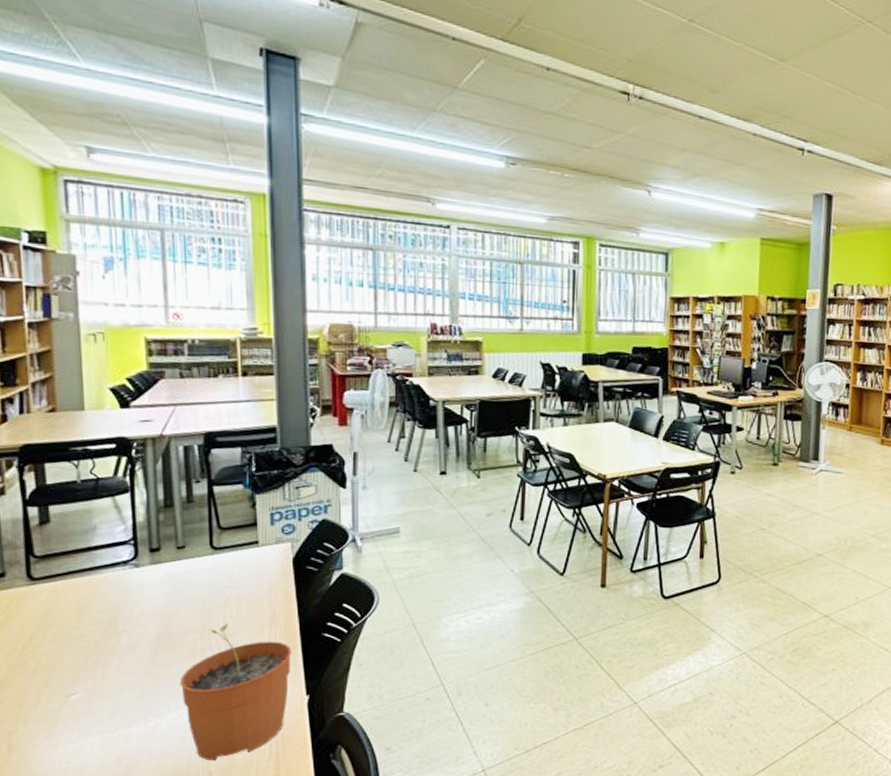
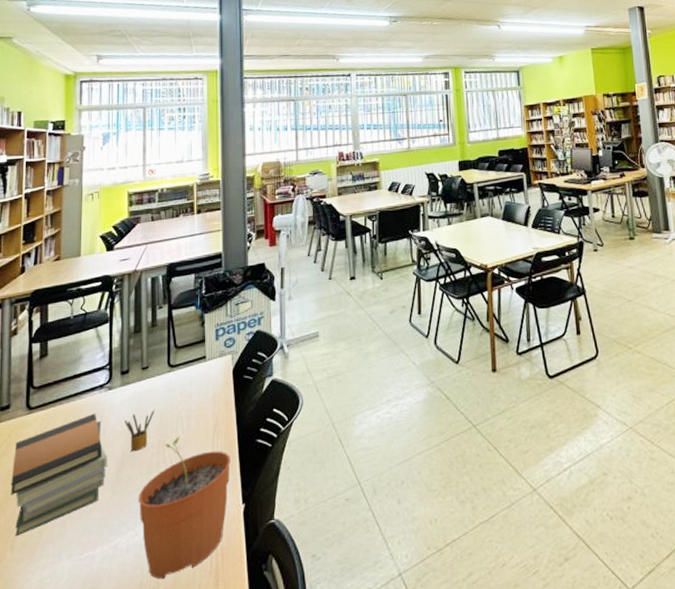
book stack: none [16,590,139,711] -> present [10,413,107,537]
pencil box: none [158,593,196,635] -> present [124,410,155,452]

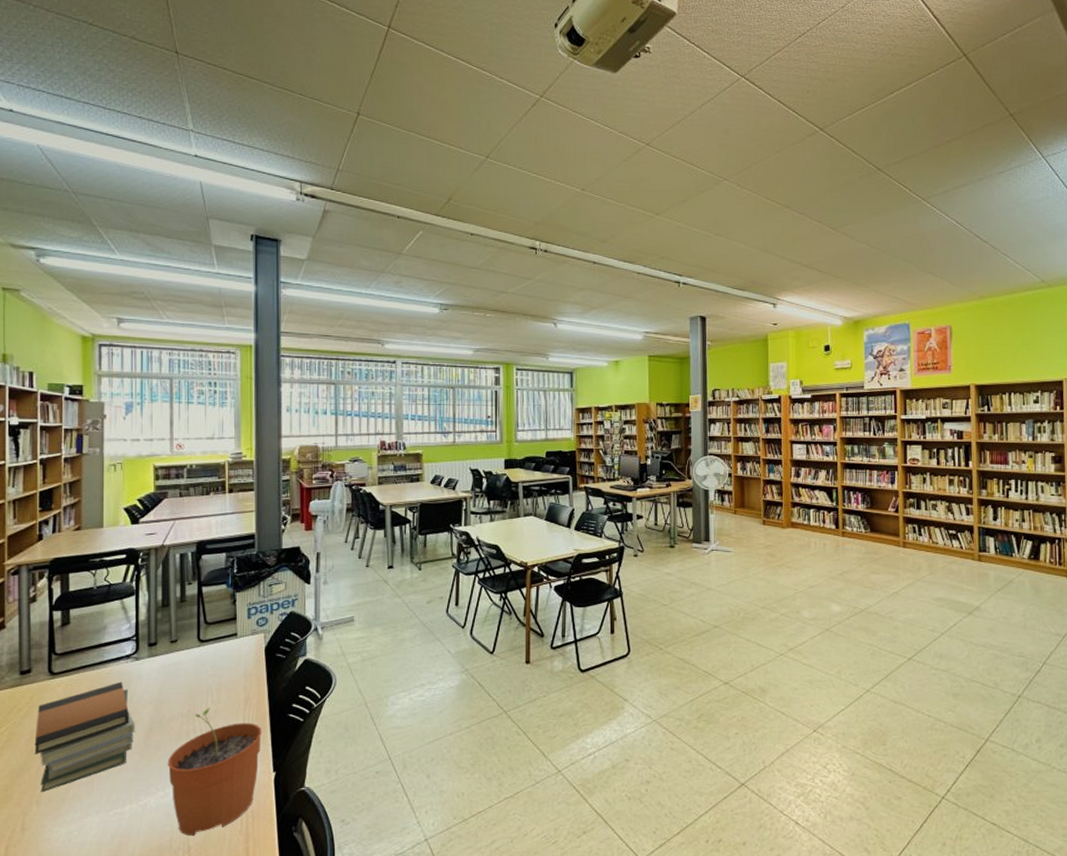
pencil box: present [124,410,155,452] -> none [152,682,185,720]

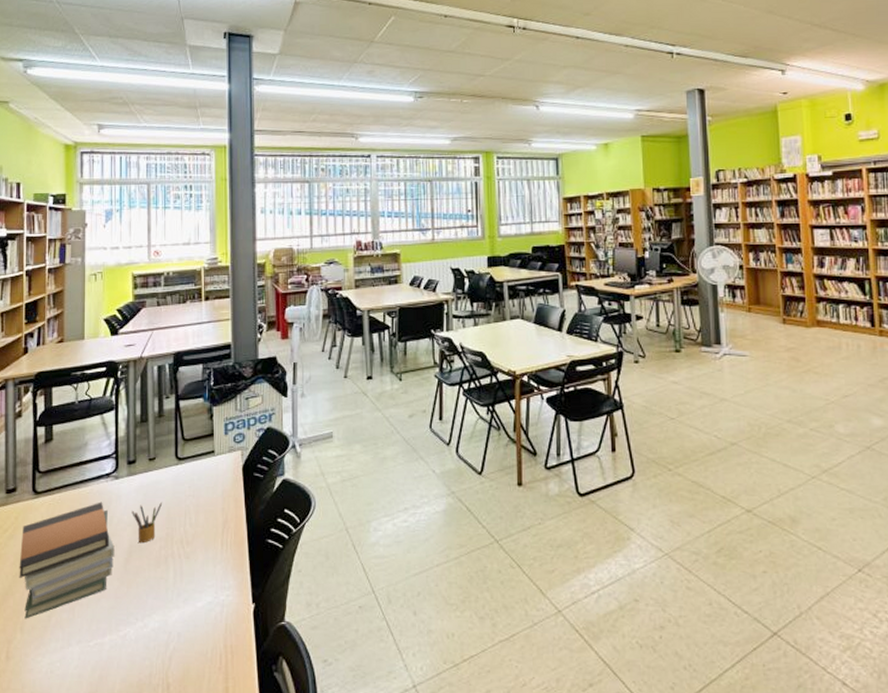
pencil box: none [152,682,185,720] -> present [132,503,163,544]
plant pot: present [167,707,262,835] -> none [146,530,240,671]

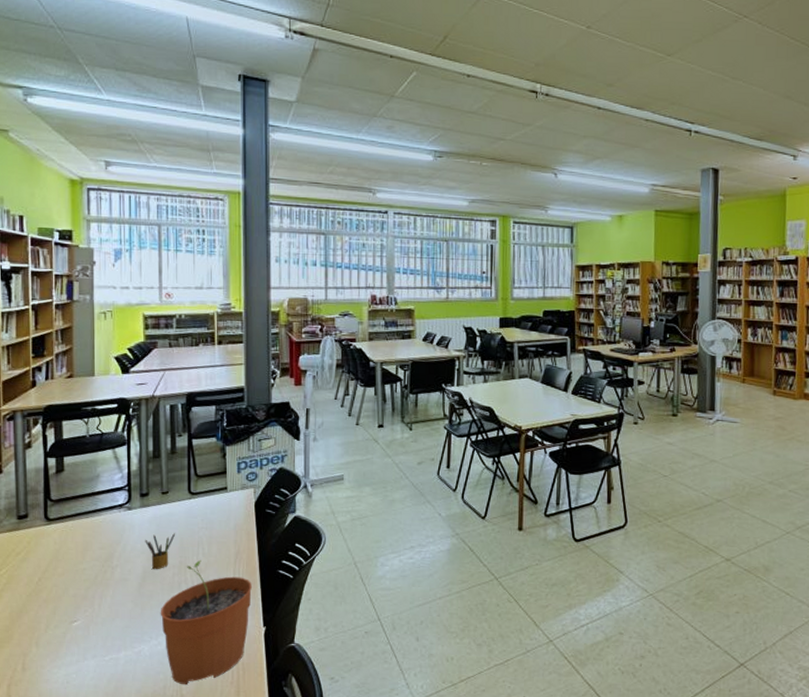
book stack: present [19,502,115,619] -> none [33,530,129,635]
plant pot: none [146,530,240,671] -> present [160,559,252,684]

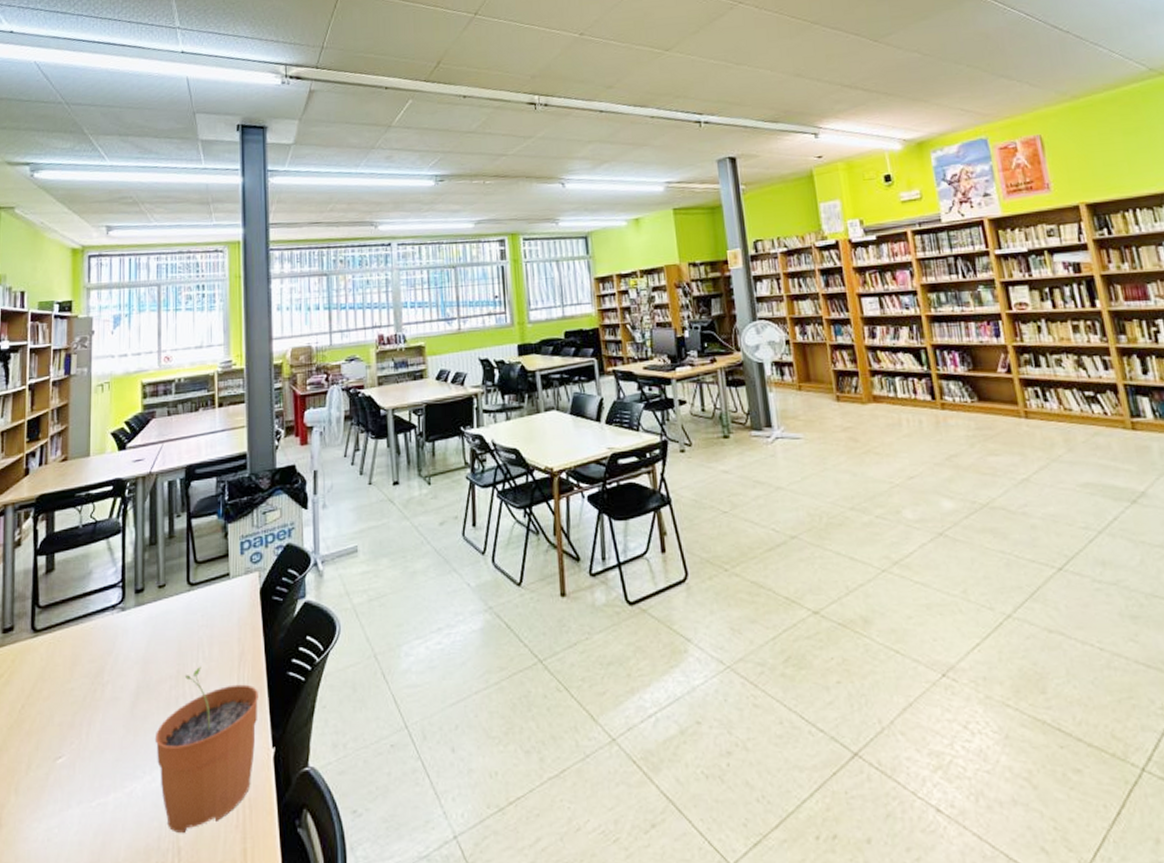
pencil box: present [145,533,176,570] -> none [139,635,173,684]

